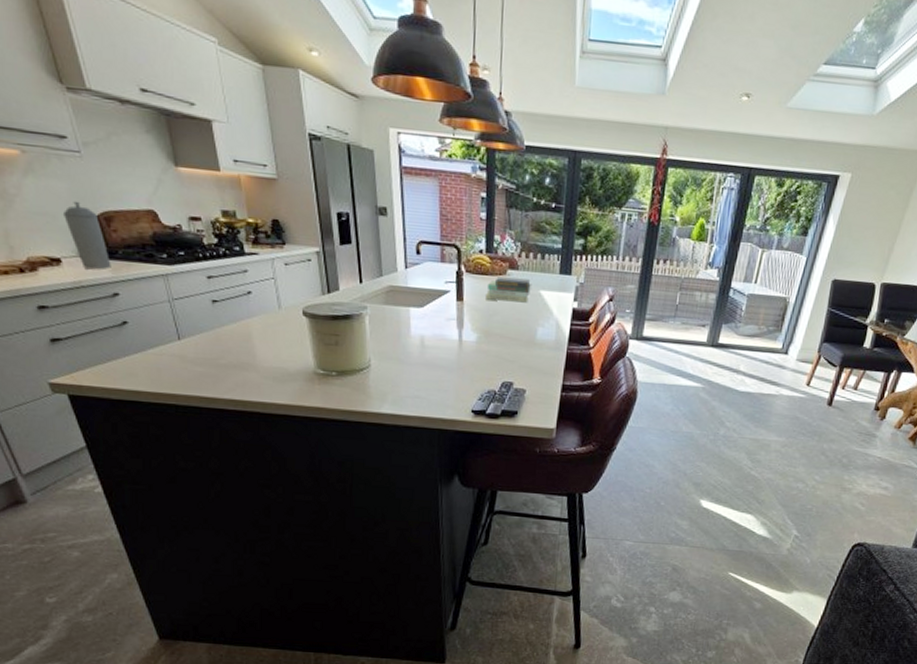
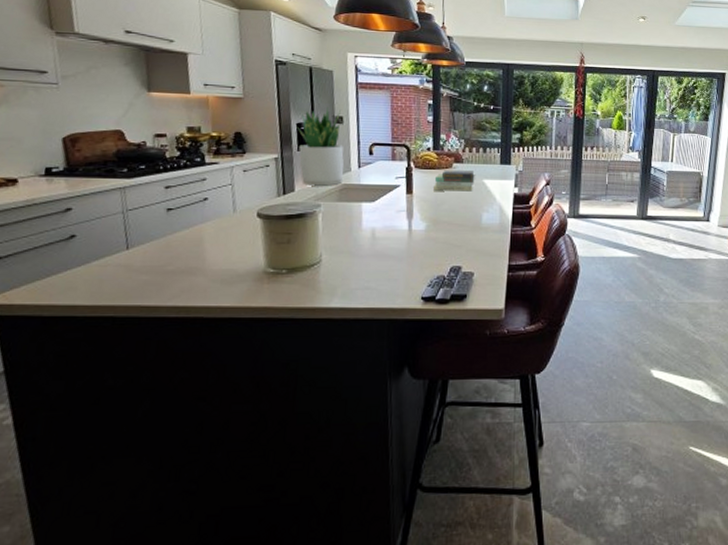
canister: present [64,201,111,271] -> none [29,126,69,188]
planter: none [337,195,390,287] -> present [296,108,344,186]

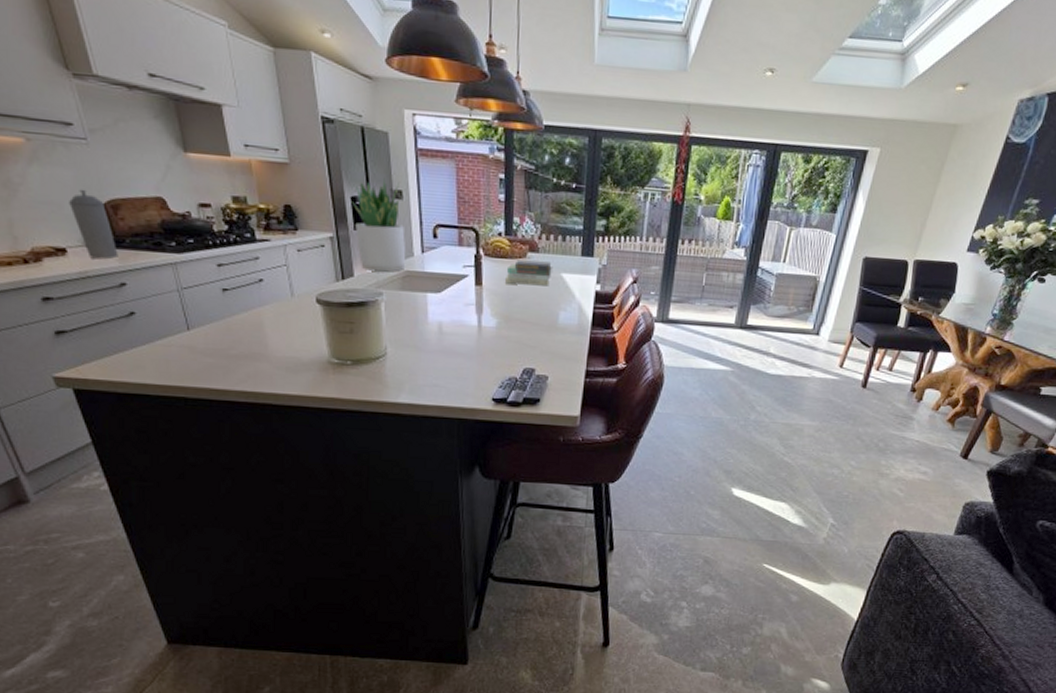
canister: none [29,126,69,188] -> present [69,189,118,260]

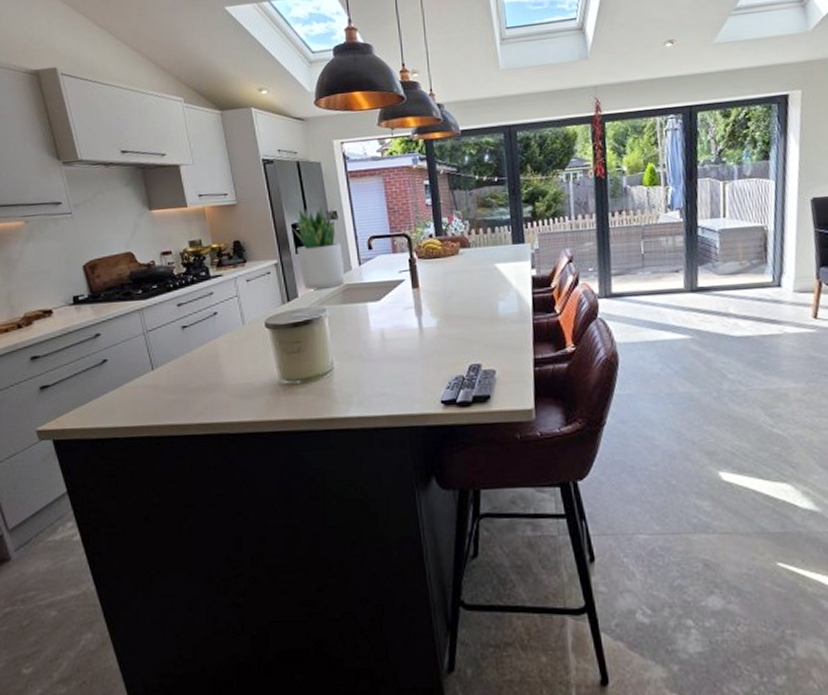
canister: present [69,189,118,260] -> none [56,255,94,316]
books: present [505,260,553,286] -> none [440,255,487,282]

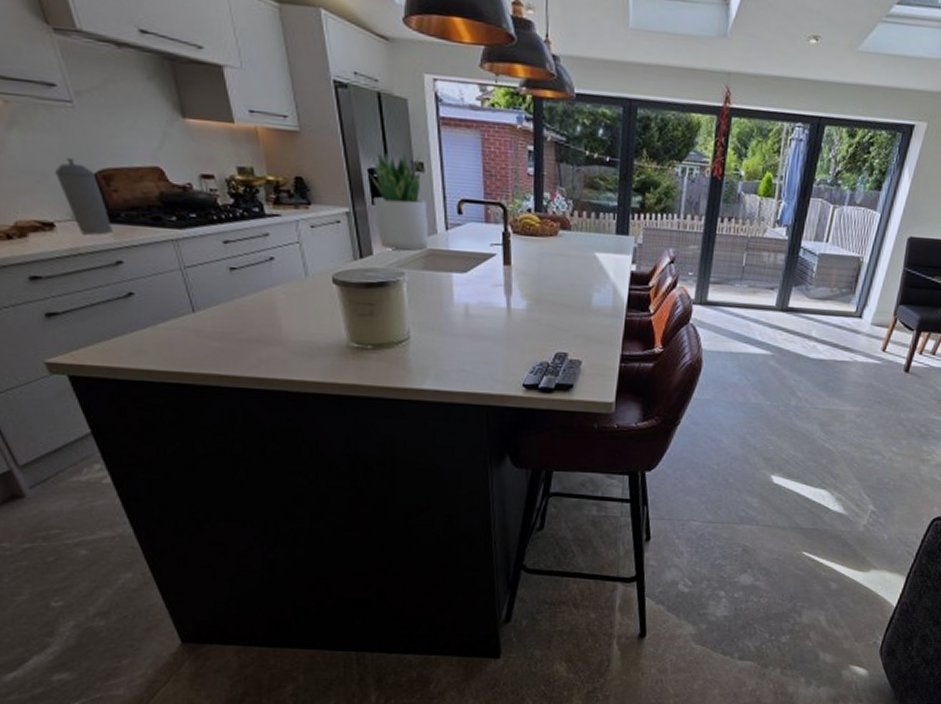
canister: none [56,255,94,316] -> present [55,157,113,236]

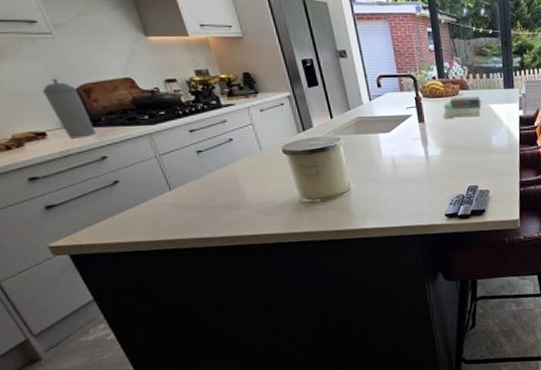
planter: present [368,149,429,251] -> none [302,42,358,121]
books: none [536,238,586,266] -> present [443,96,482,118]

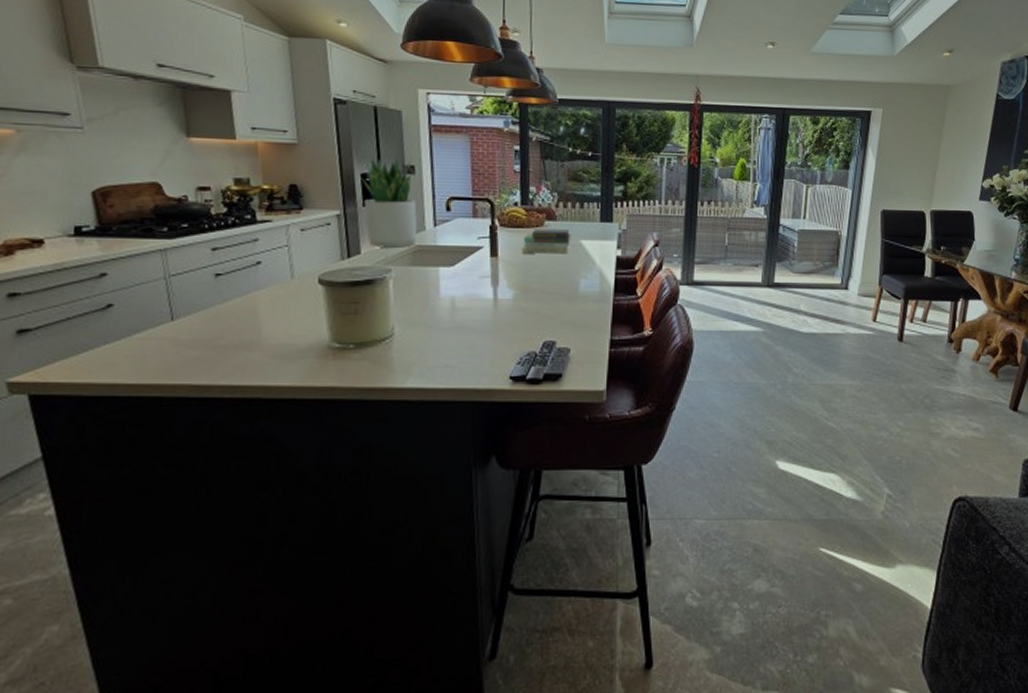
canister: present [43,78,97,139] -> none [54,177,102,250]
planter: none [302,42,358,121] -> present [361,155,417,248]

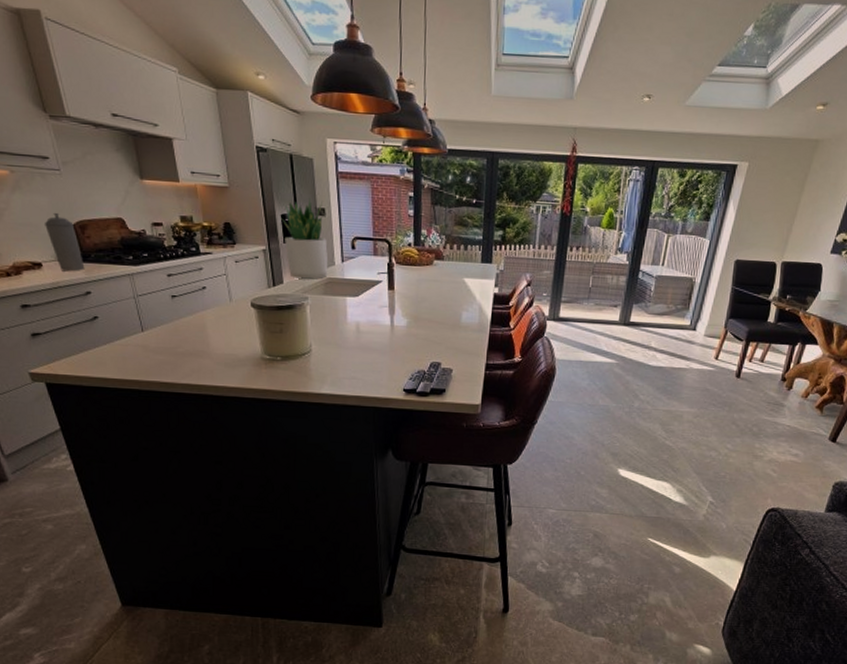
canister: none [54,177,102,250] -> present [45,212,85,272]
books: present [522,229,572,254] -> none [415,267,457,290]

